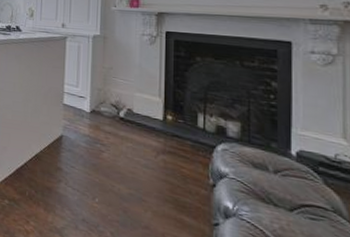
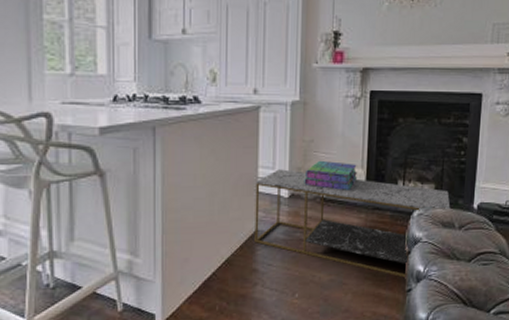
coffee table: none [60,88,261,210] -> present [254,169,451,278]
stack of books: none [104,85,156,116] -> present [304,160,358,192]

